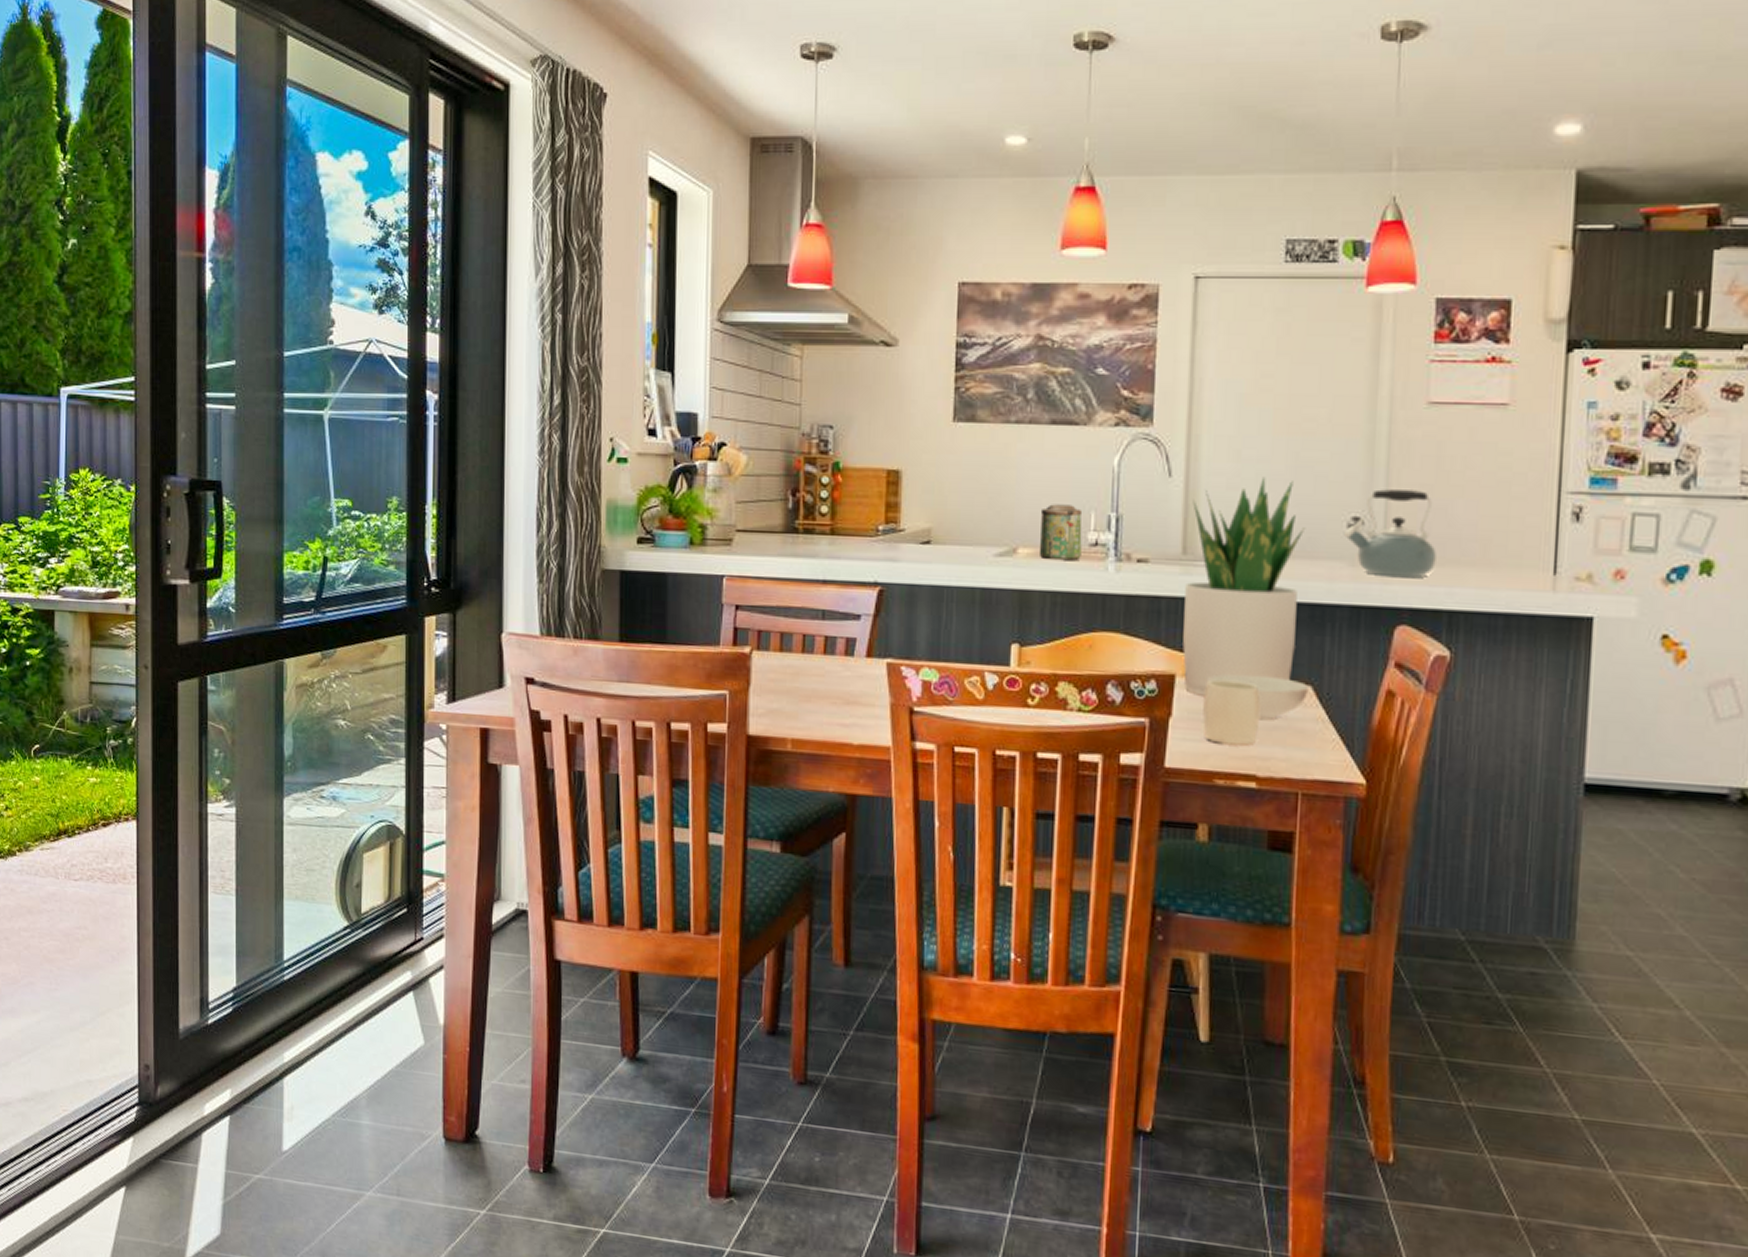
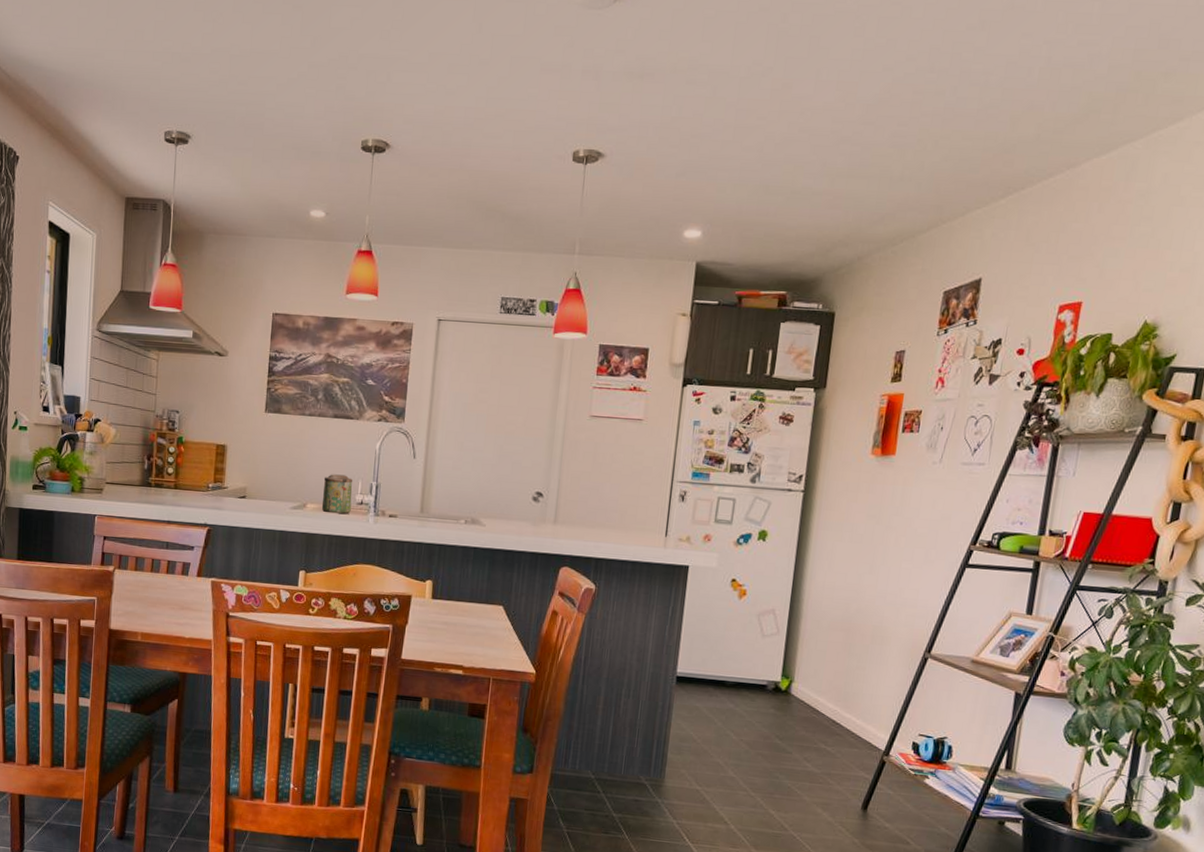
planter: present [1182,476,1306,698] -> none [417,461,505,612]
mug: present [1203,679,1261,746] -> none [429,600,469,645]
bowl: present [1206,674,1309,721] -> none [432,596,501,629]
kettle: present [1343,489,1437,579] -> none [529,474,590,535]

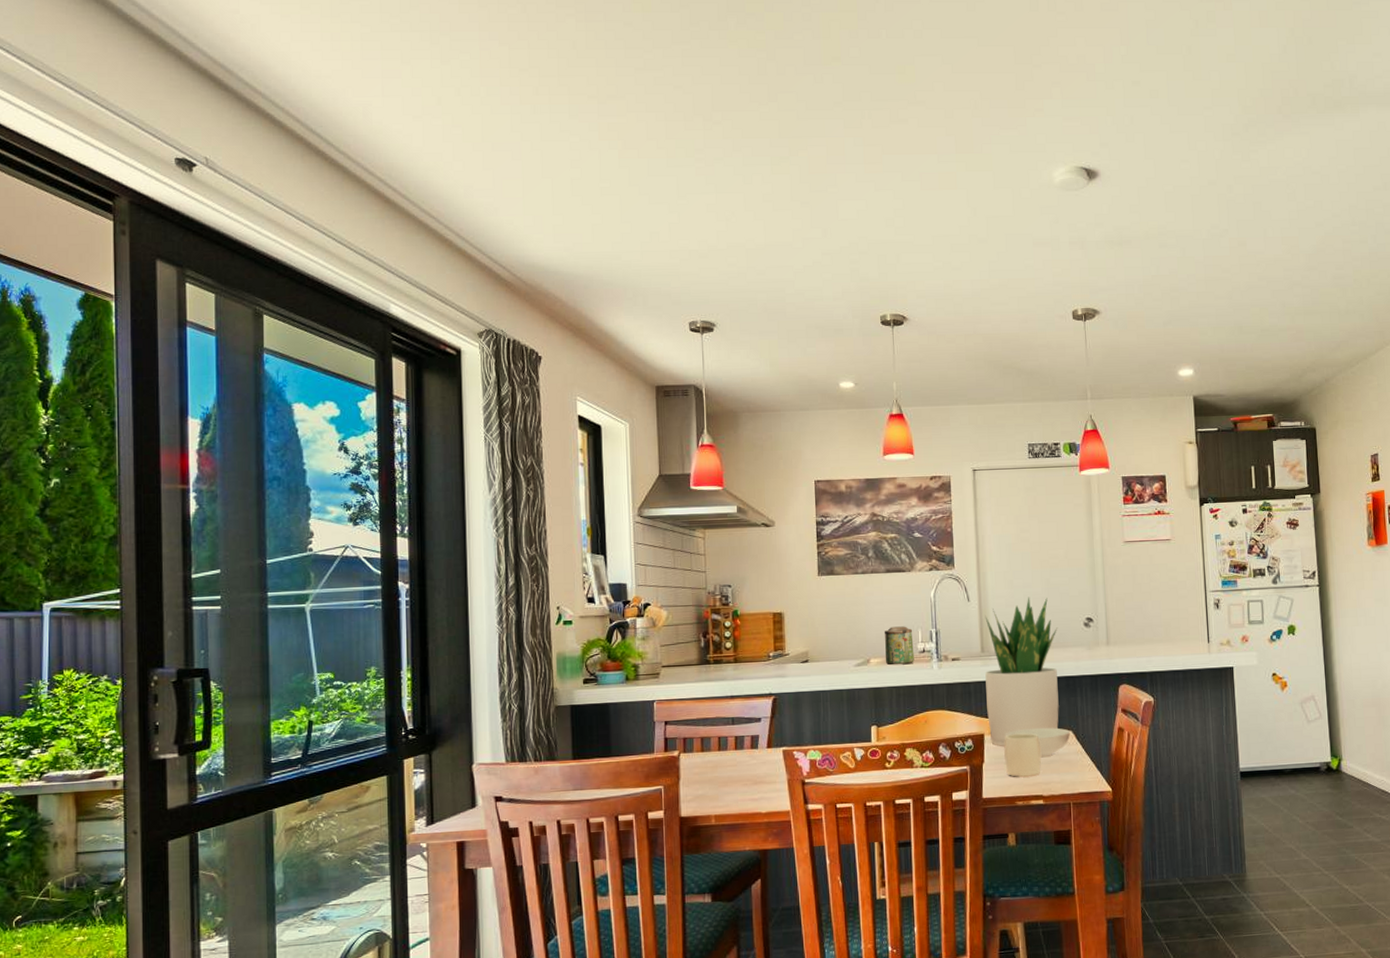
planter: none [417,461,505,612] -> present [985,596,1059,747]
mug: none [429,600,469,645] -> present [1004,733,1042,777]
bowl: none [432,596,501,629] -> present [1005,727,1071,758]

